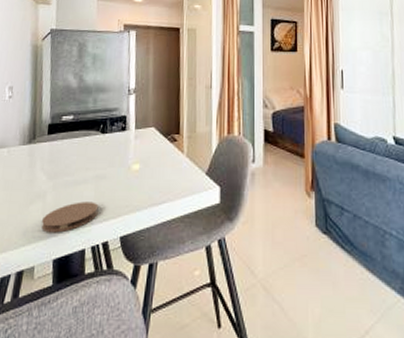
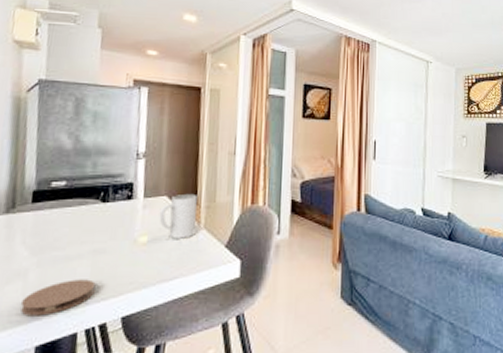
mug: none [148,125,180,166] -> present [159,193,197,239]

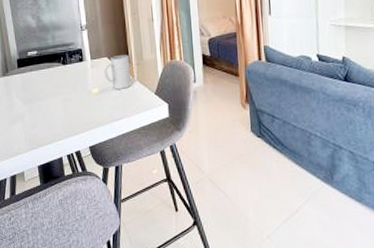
coaster: present [20,279,96,317] -> none [24,120,69,146]

